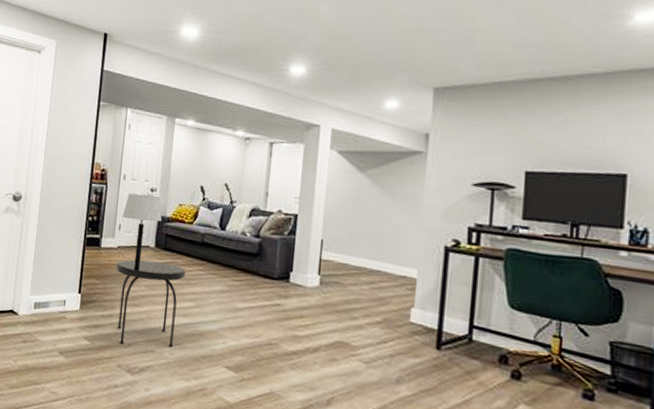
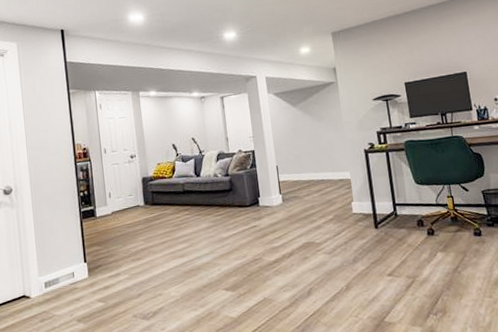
side table: present [115,259,186,348] -> none [113,215,178,297]
table lamp: present [122,194,162,268] -> none [109,161,145,227]

